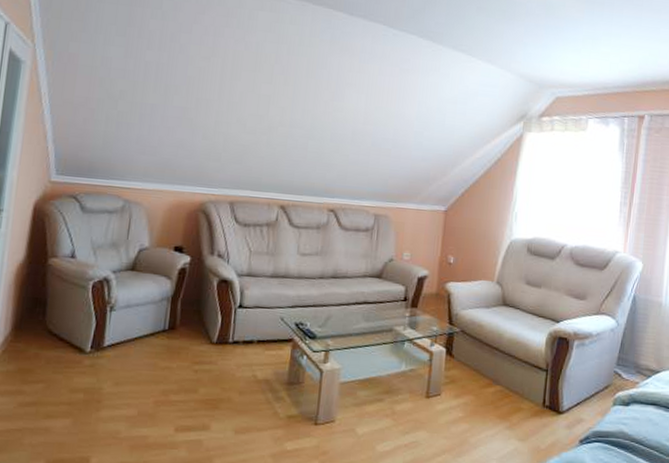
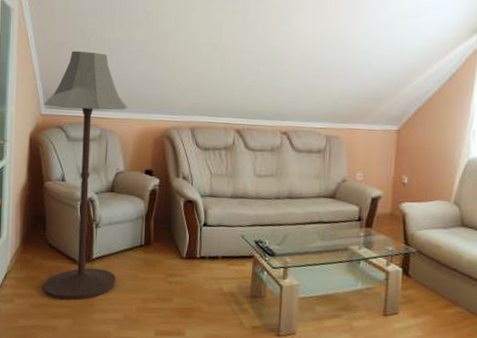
floor lamp: none [36,112,158,397] -> present [43,50,127,301]

